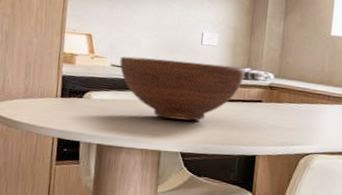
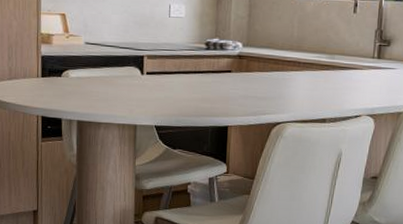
fruit bowl: present [119,56,245,121] -> none [93,33,214,94]

